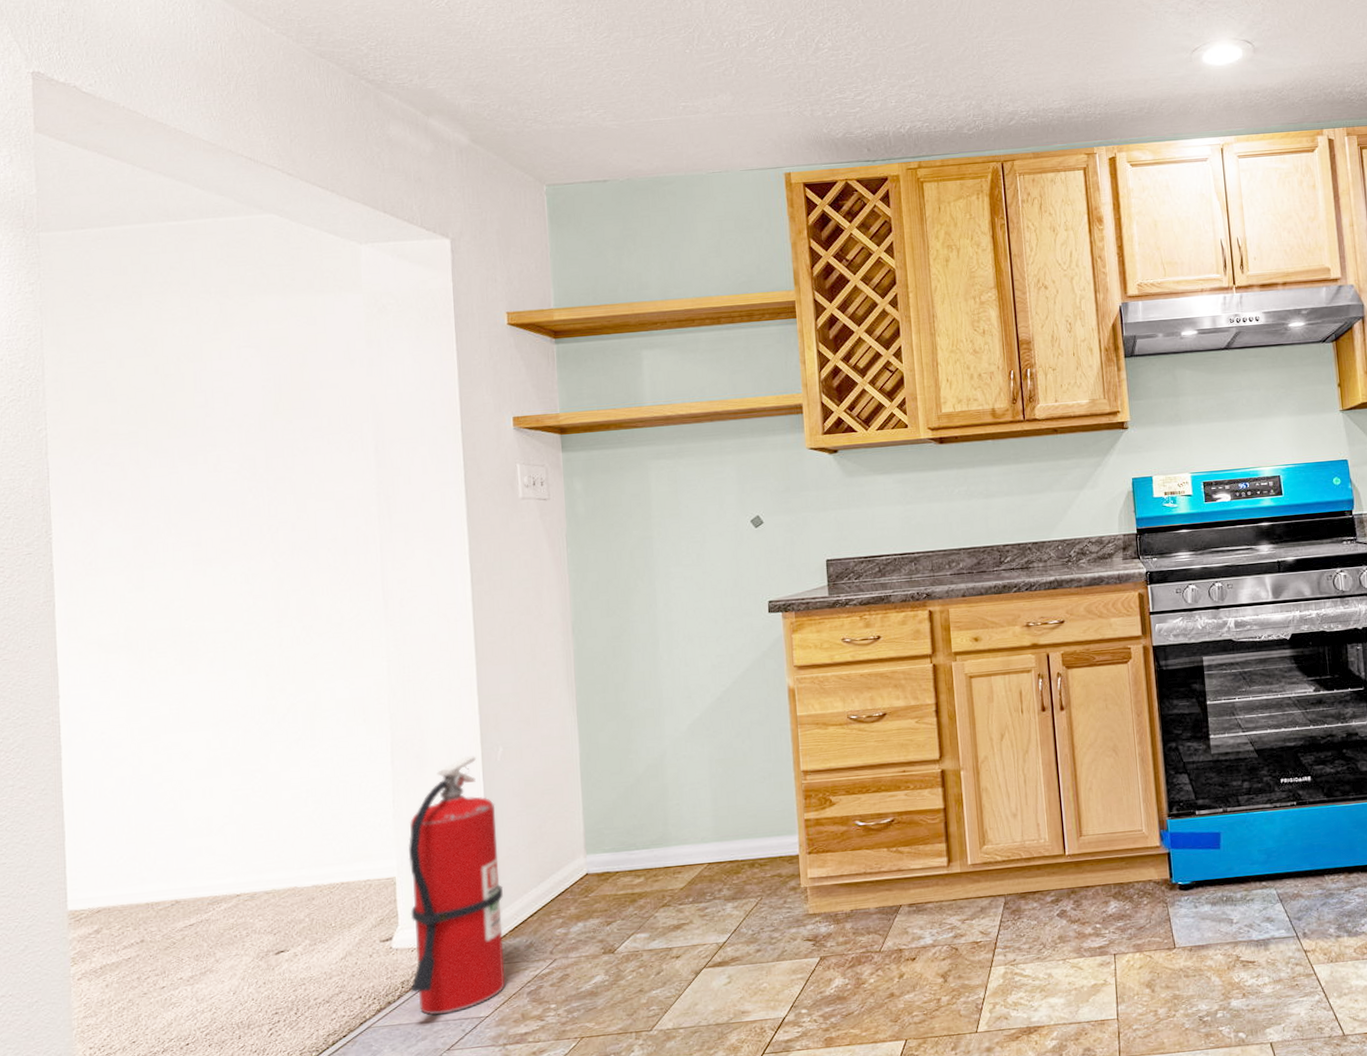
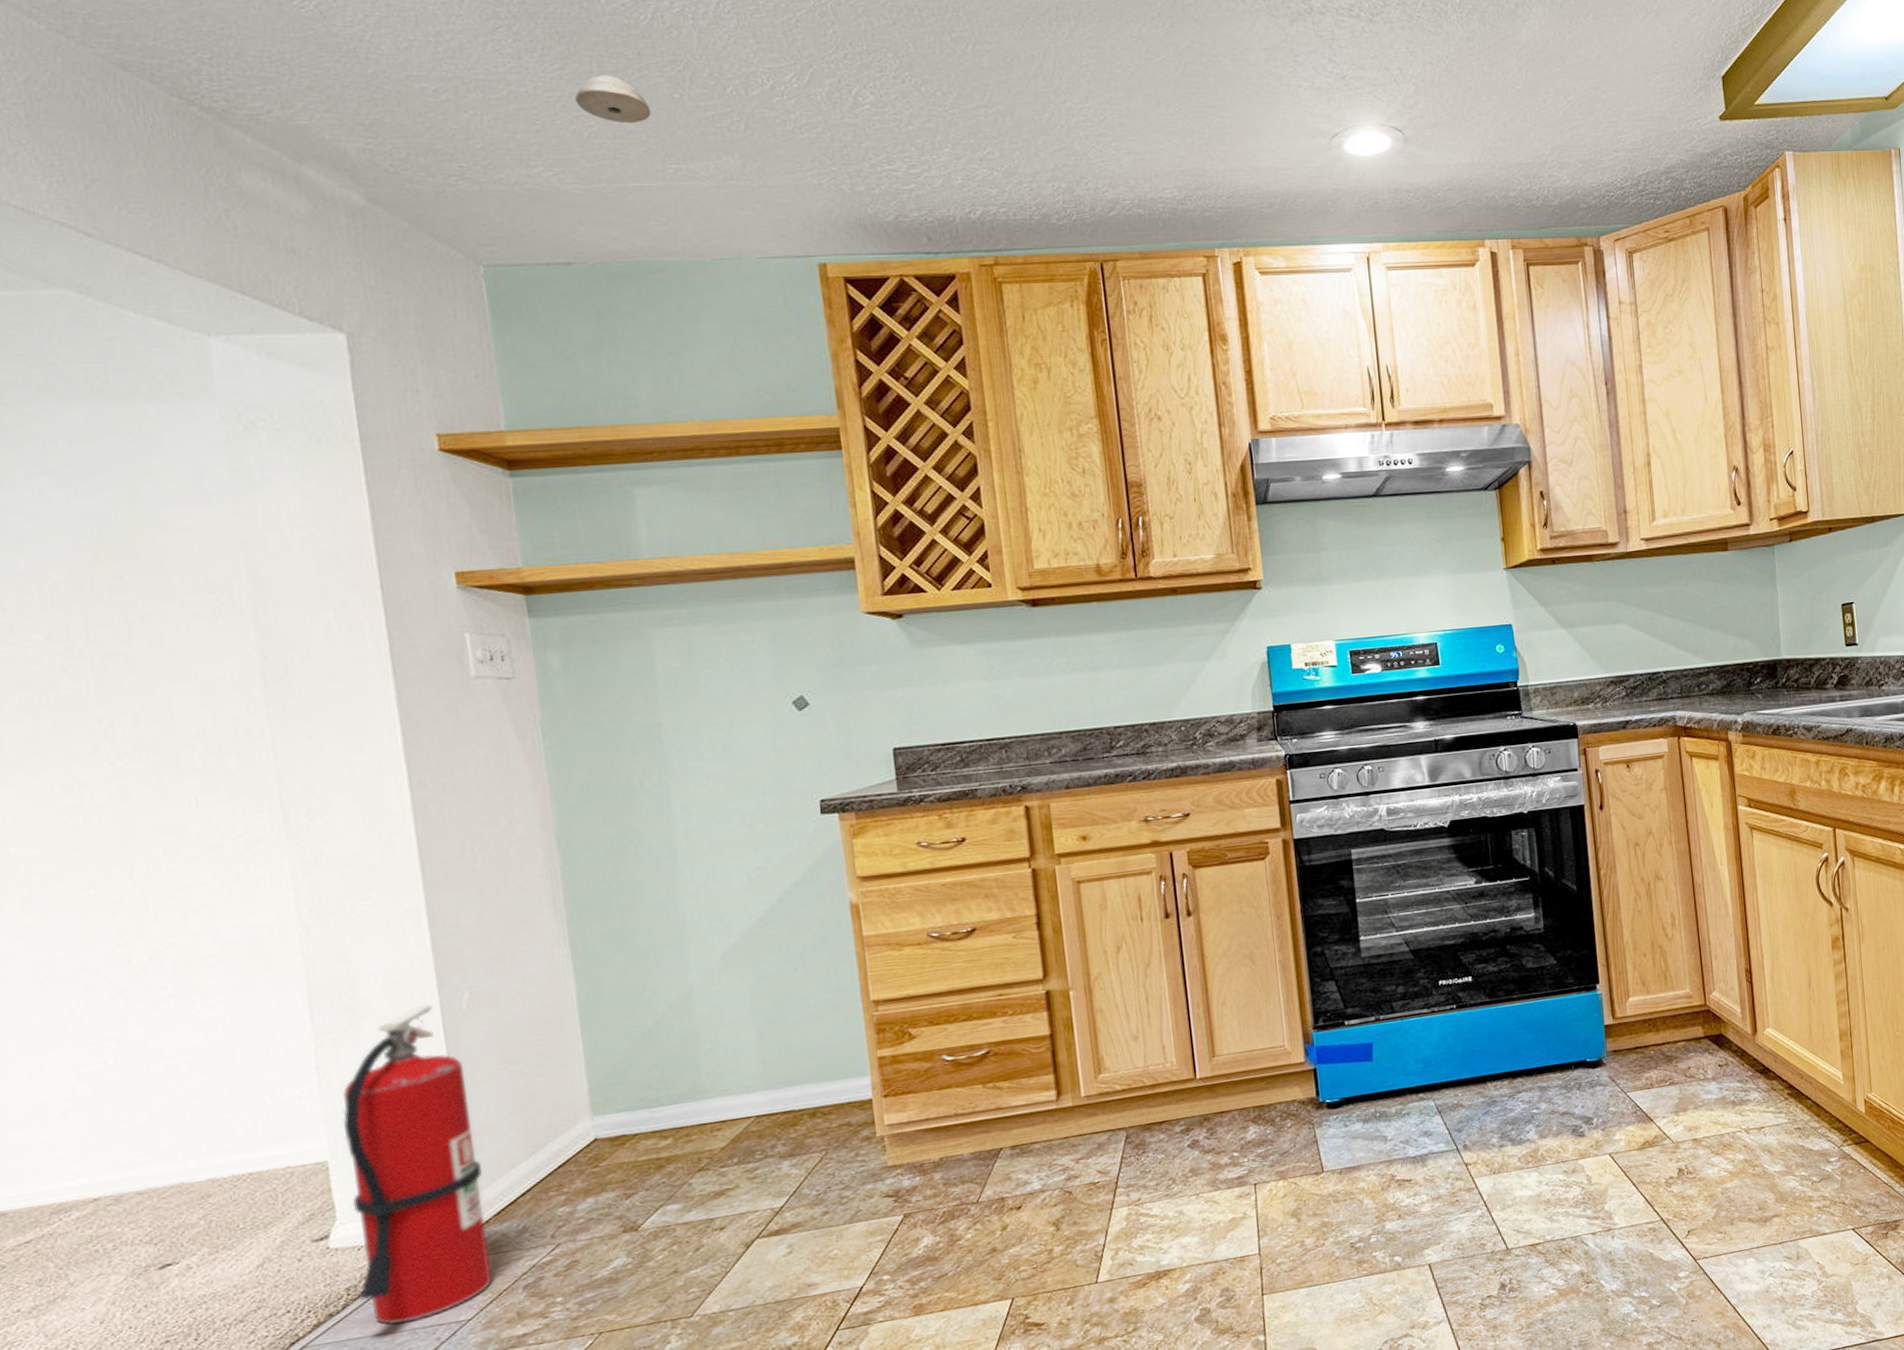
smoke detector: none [616,39,669,74] -> present [575,74,651,124]

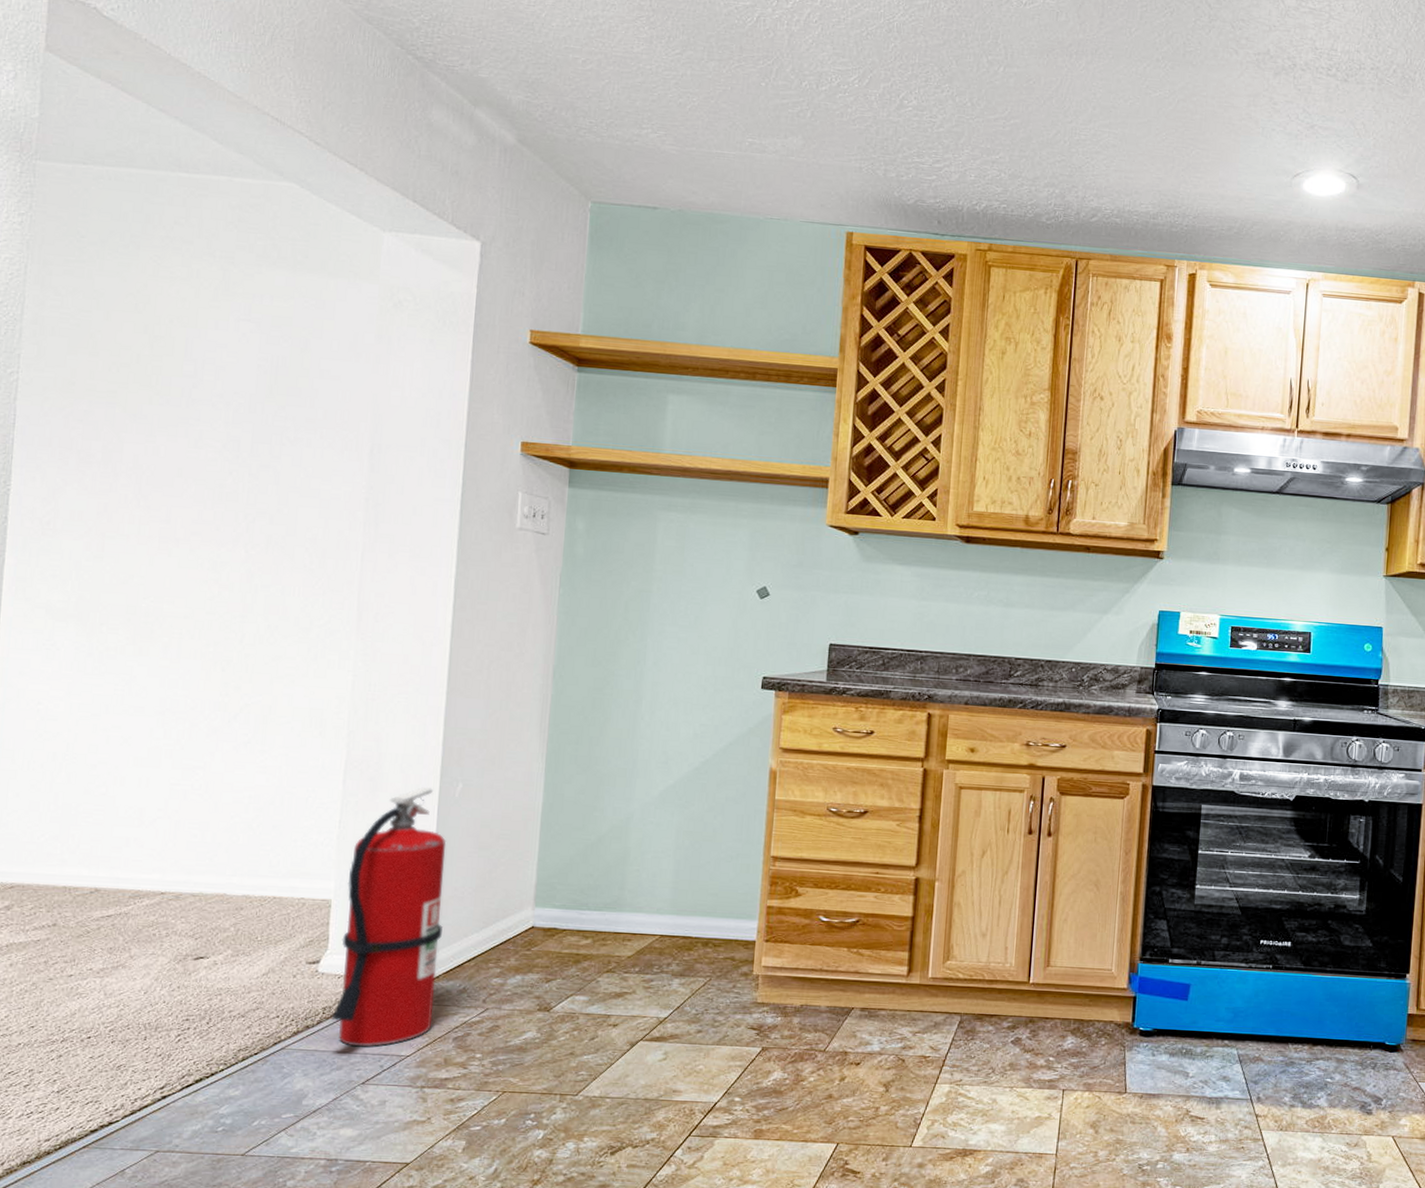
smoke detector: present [575,74,651,124] -> none [686,62,741,103]

